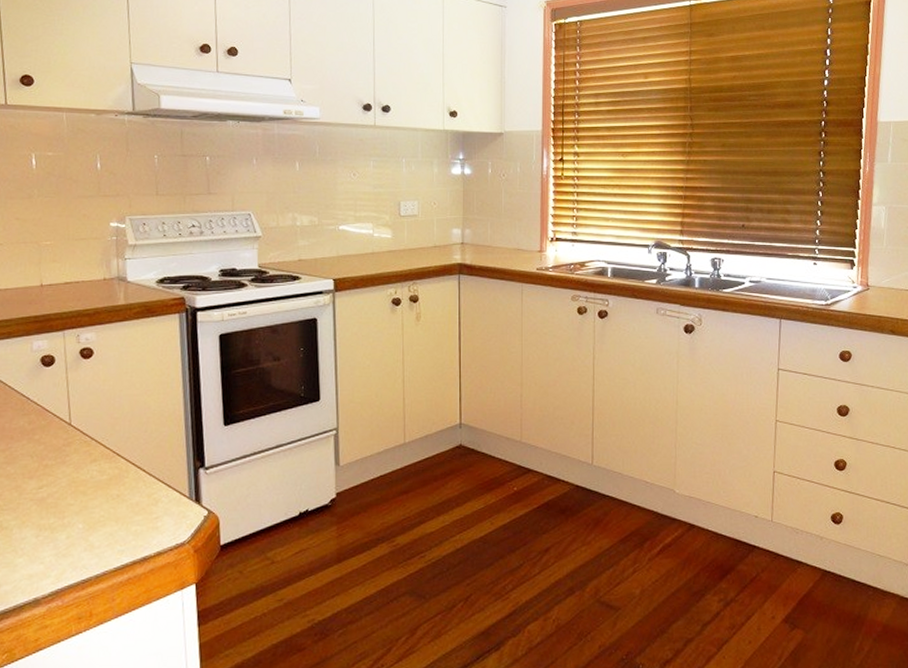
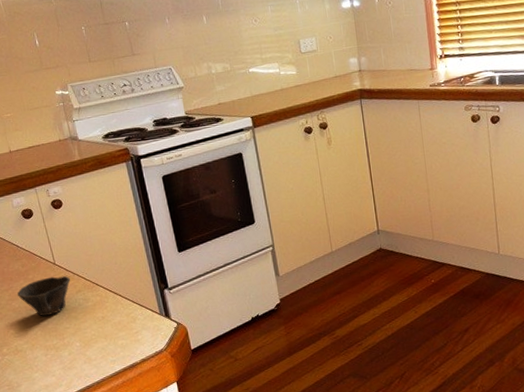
cup: none [16,439,86,488] -> present [17,276,70,317]

